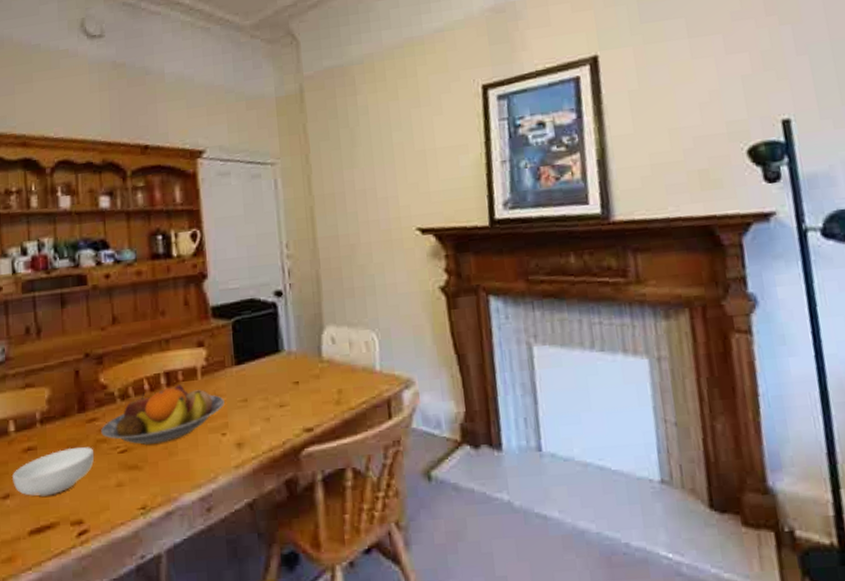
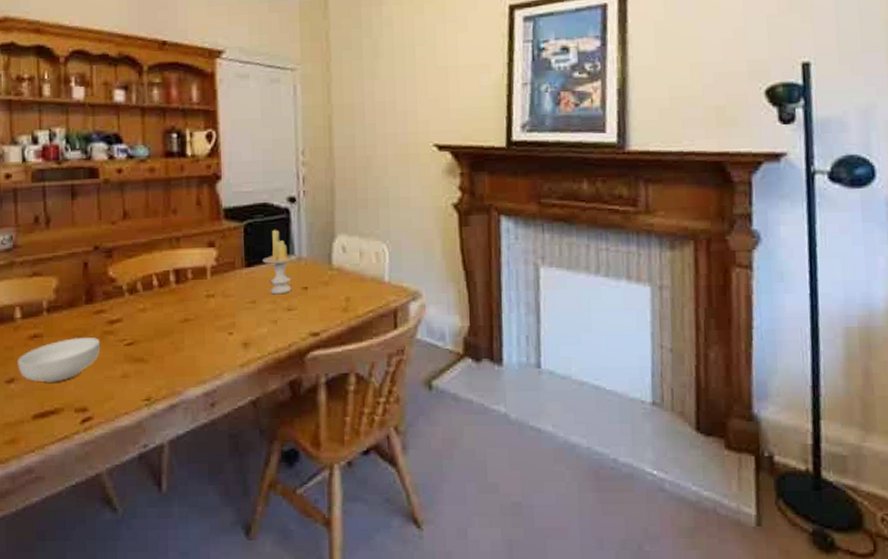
fruit bowl: present [101,384,224,445] -> none [108,283,233,339]
candle: none [252,324,286,392] -> present [262,229,296,295]

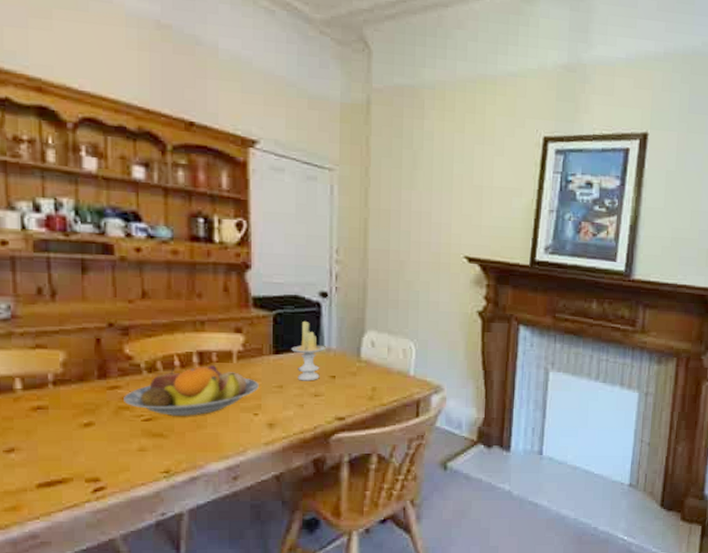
cereal bowl: present [18,337,101,383] -> none [18,412,115,453]
fruit bowl: none [108,283,233,339] -> present [124,365,259,416]

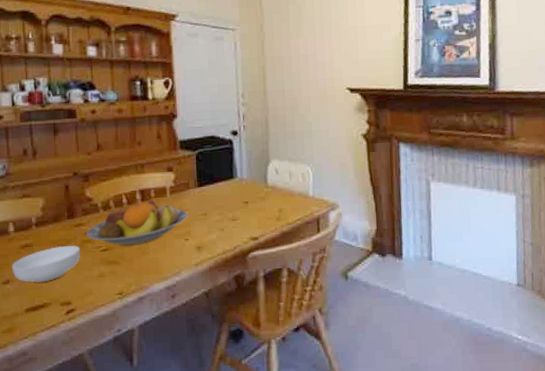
cereal bowl: none [18,412,115,453] -> present [12,246,81,283]
candle: present [291,320,326,381] -> none [211,156,239,208]

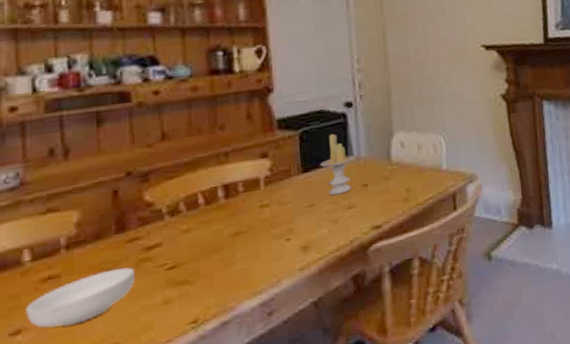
fruit bowl: present [86,200,188,246] -> none [144,196,289,259]
candle: none [211,156,239,208] -> present [320,133,355,196]

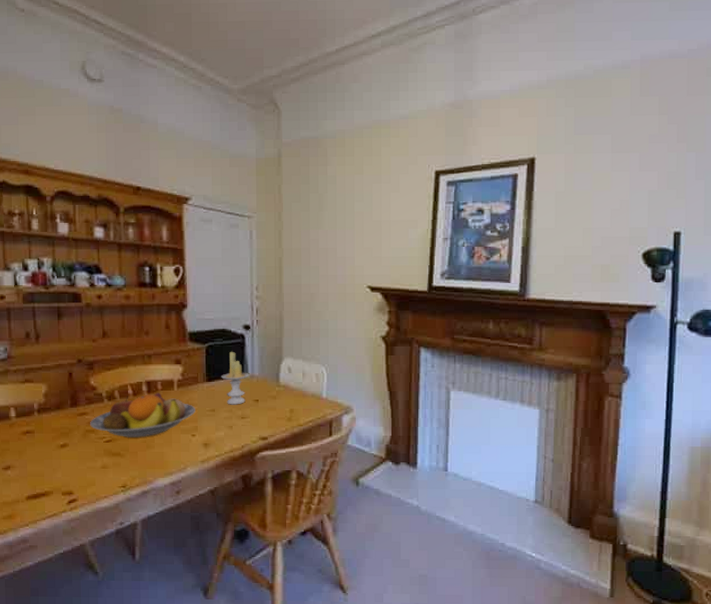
cereal bowl: present [26,267,136,328] -> none [13,435,84,470]
fruit bowl: none [144,196,289,259] -> present [90,393,195,437]

